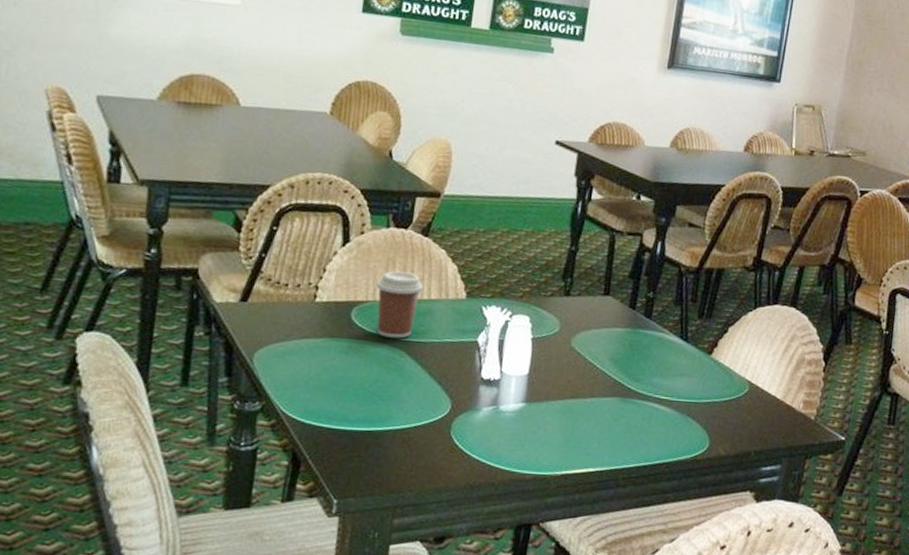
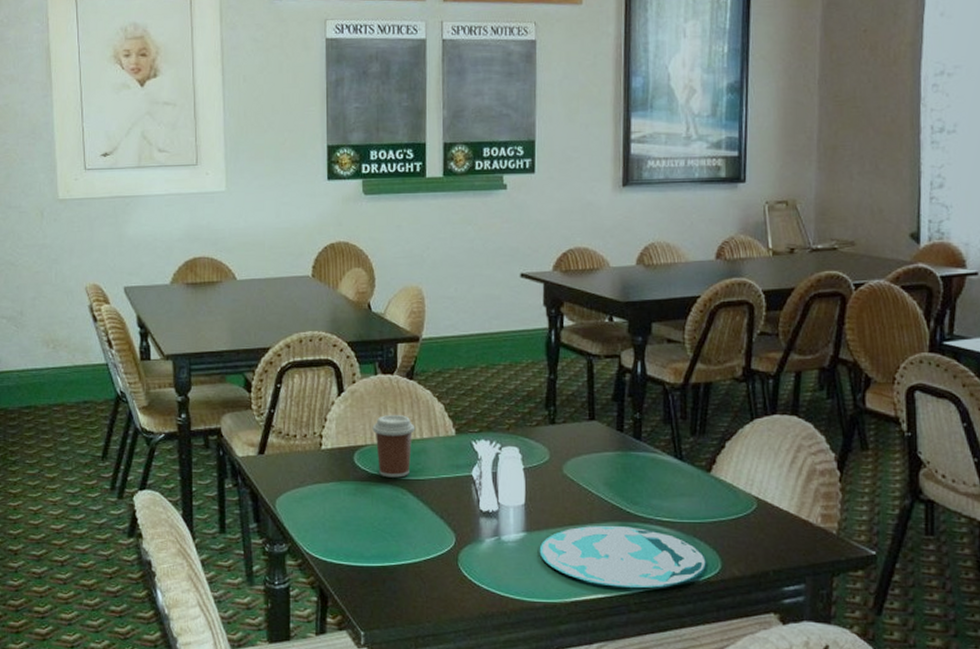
plate: none [536,400,697,464] -> present [539,525,707,588]

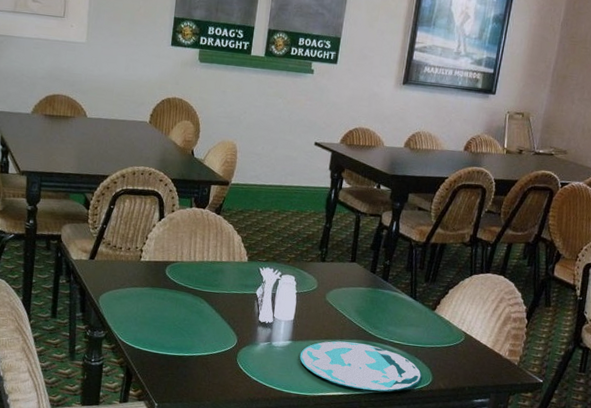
coffee cup: present [372,415,415,478] -> none [183,240,217,290]

